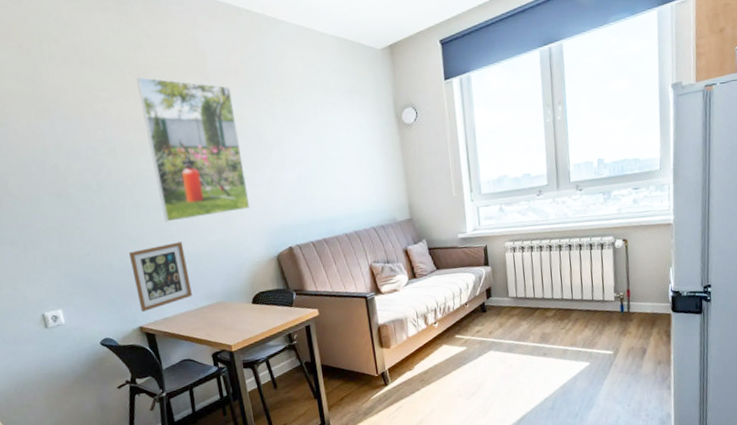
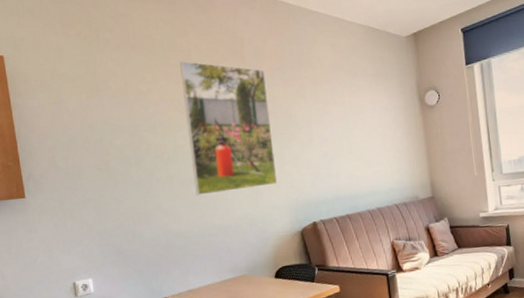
picture frame: present [129,242,192,313] -> none [160,215,217,284]

